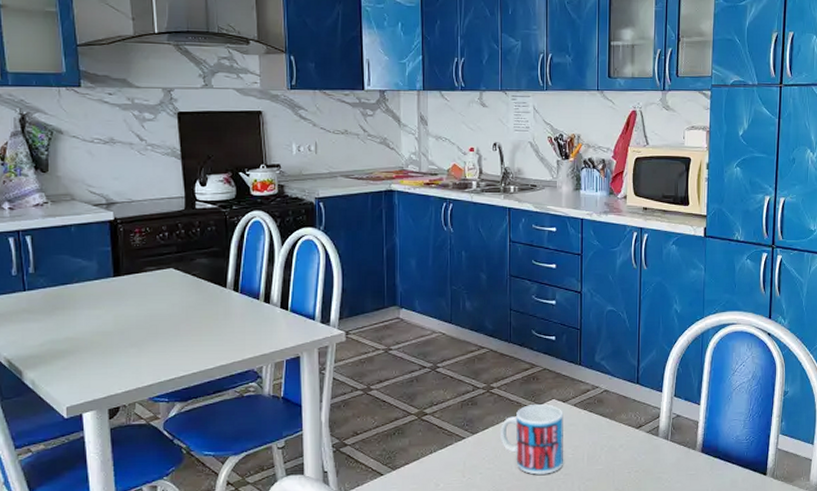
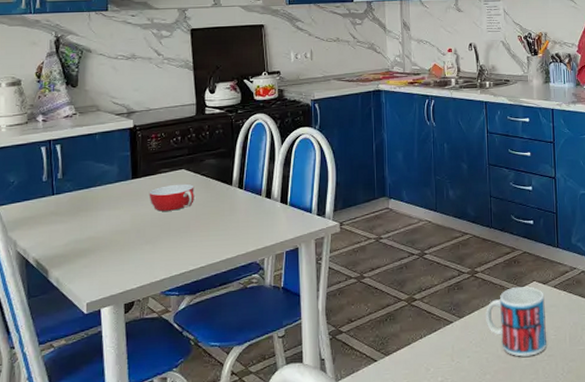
bowl: none [133,284,184,313] -> present [149,183,194,211]

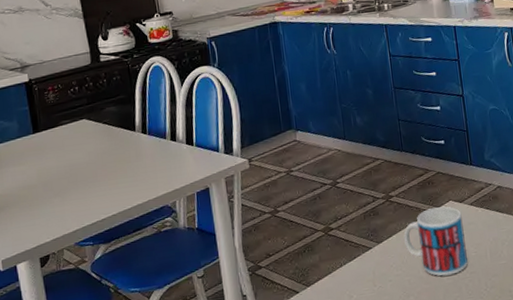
bowl: present [149,183,194,211] -> none [52,133,99,164]

